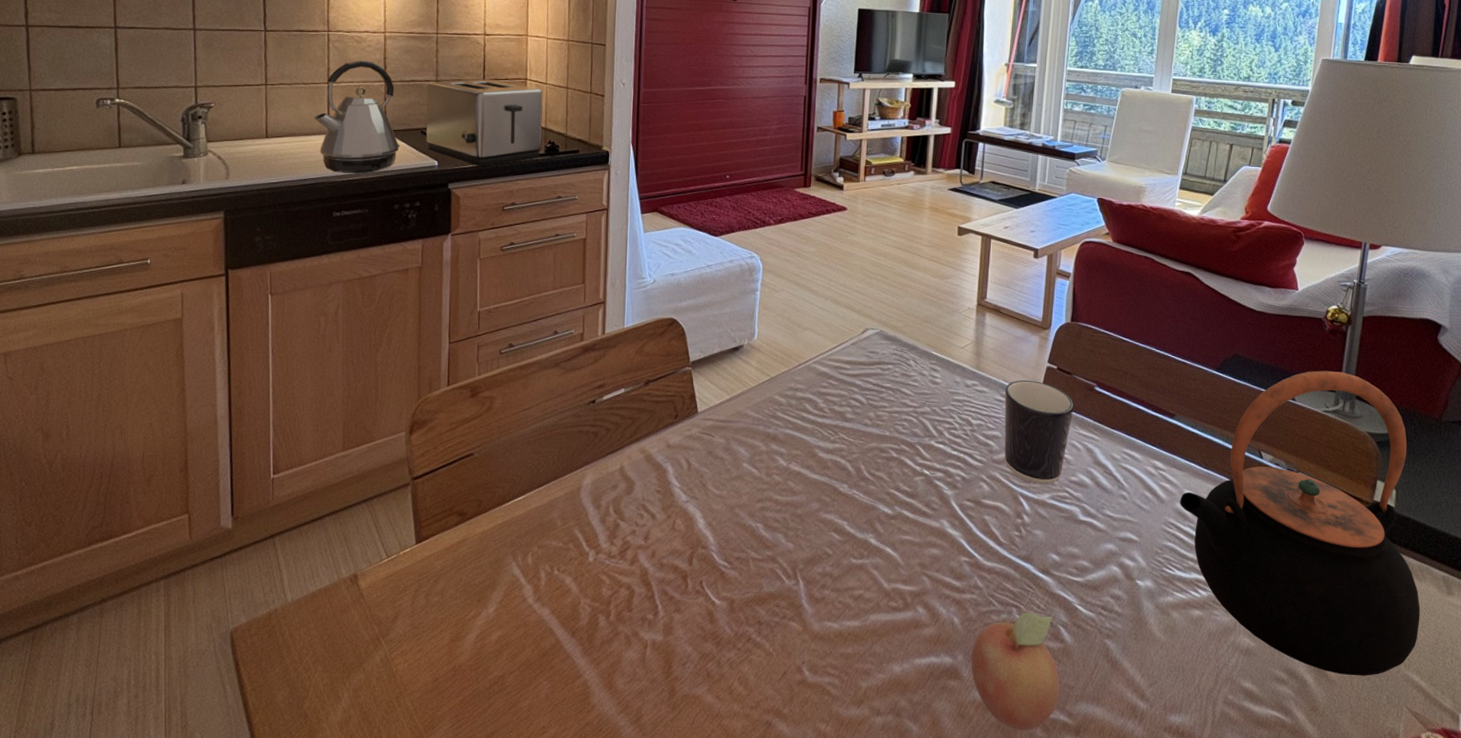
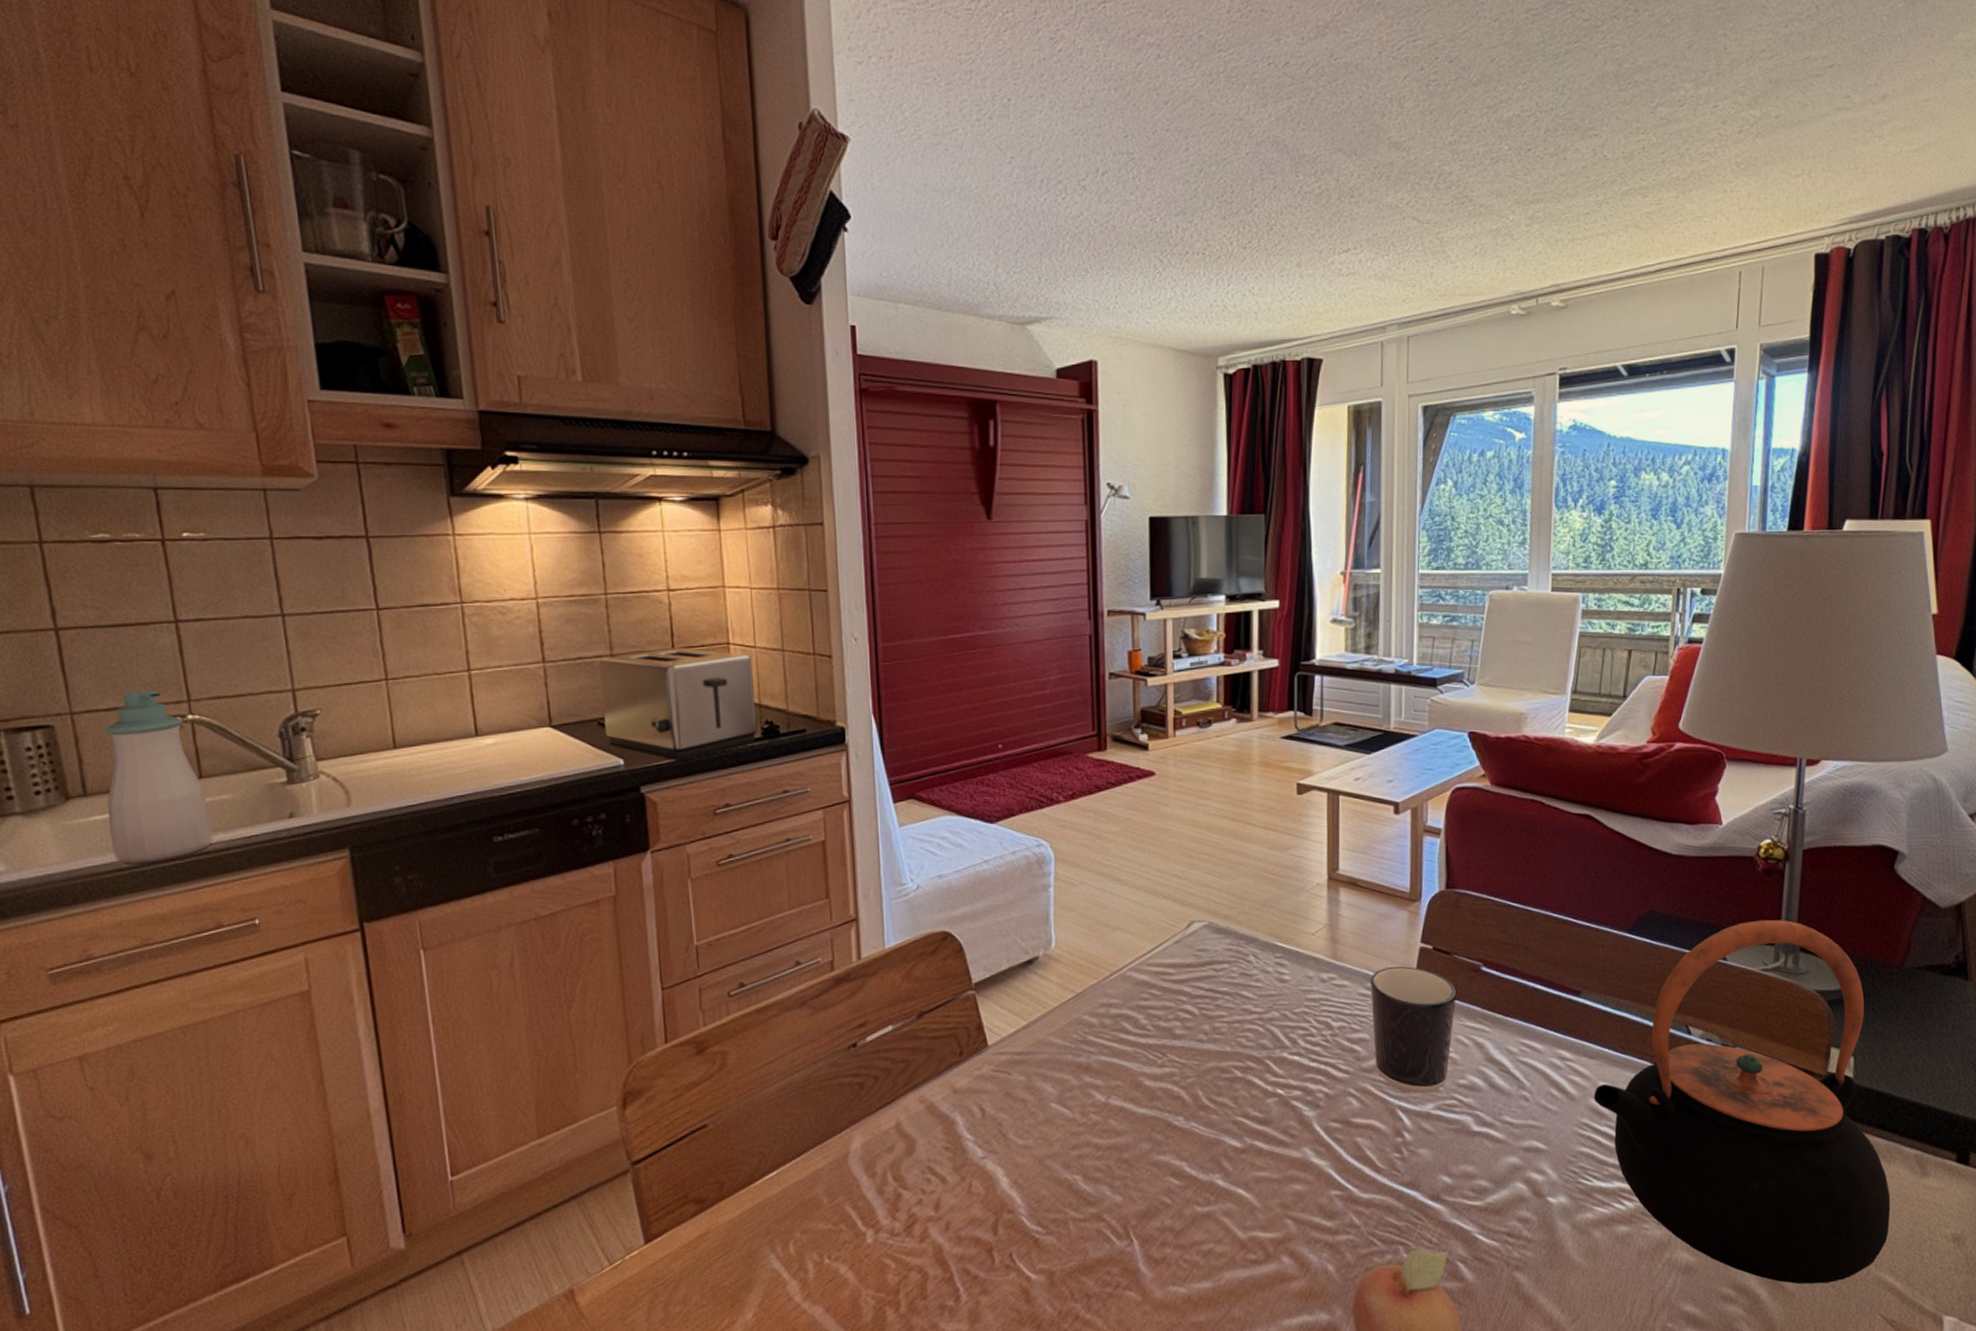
soap bottle: none [47,77,124,210] -> present [104,690,214,865]
kettle: present [314,60,400,173] -> none [455,637,572,785]

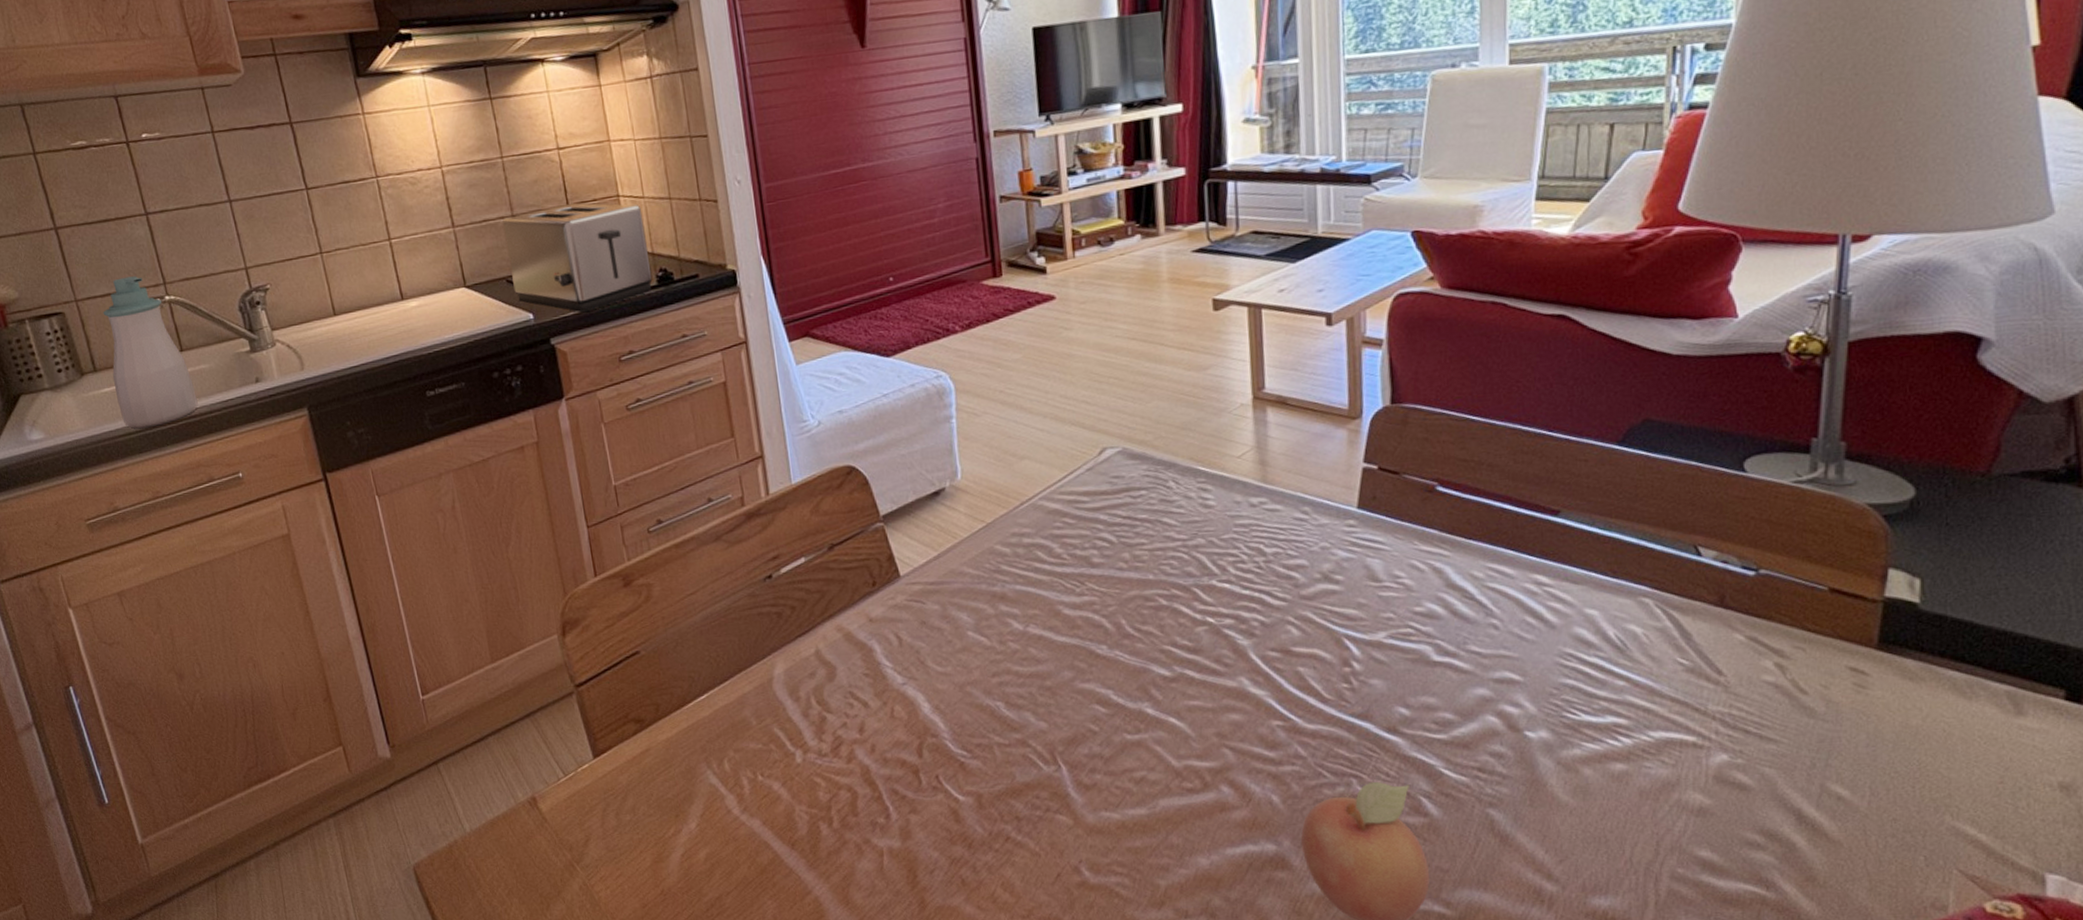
mug: present [1370,966,1457,1093] -> none [1306,488,1409,621]
teapot: present [1593,919,1891,1284] -> none [1578,424,1972,833]

